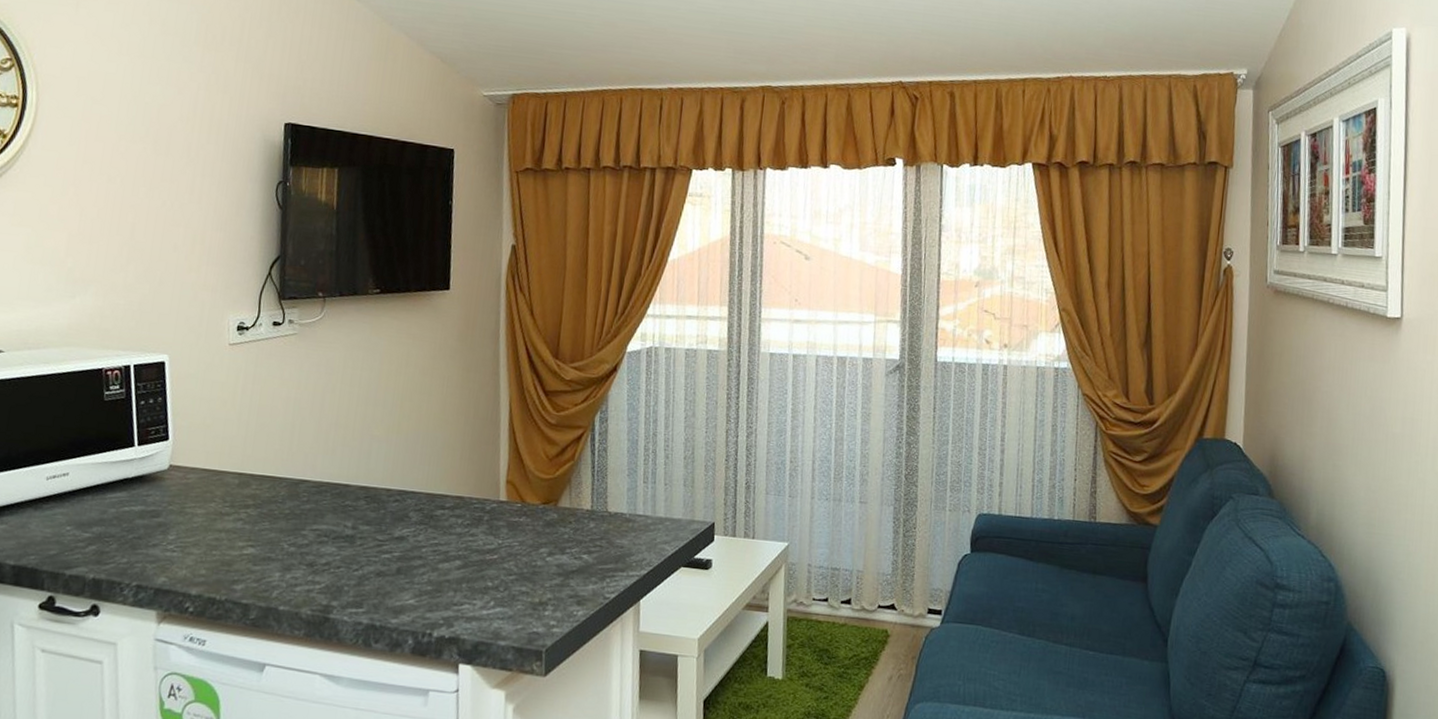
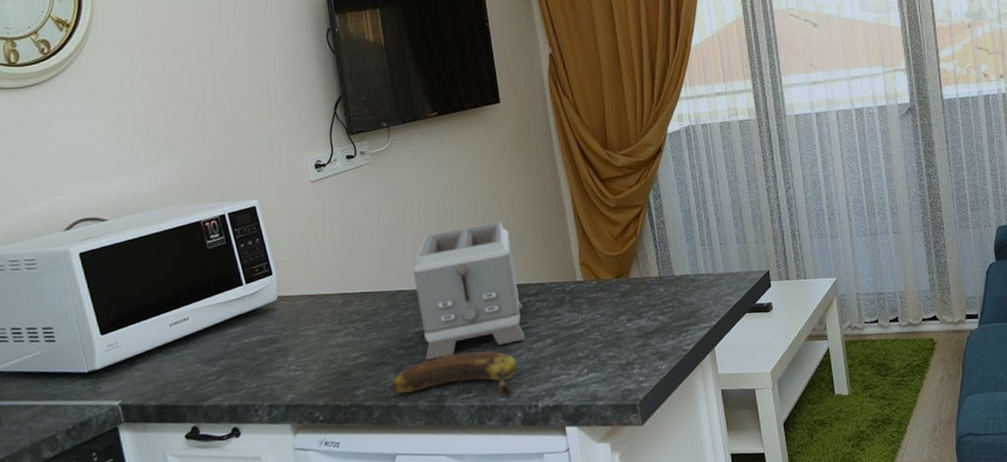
banana: none [272,560,419,620] -> present [389,351,518,398]
toaster: none [318,420,435,563] -> present [413,222,525,361]

